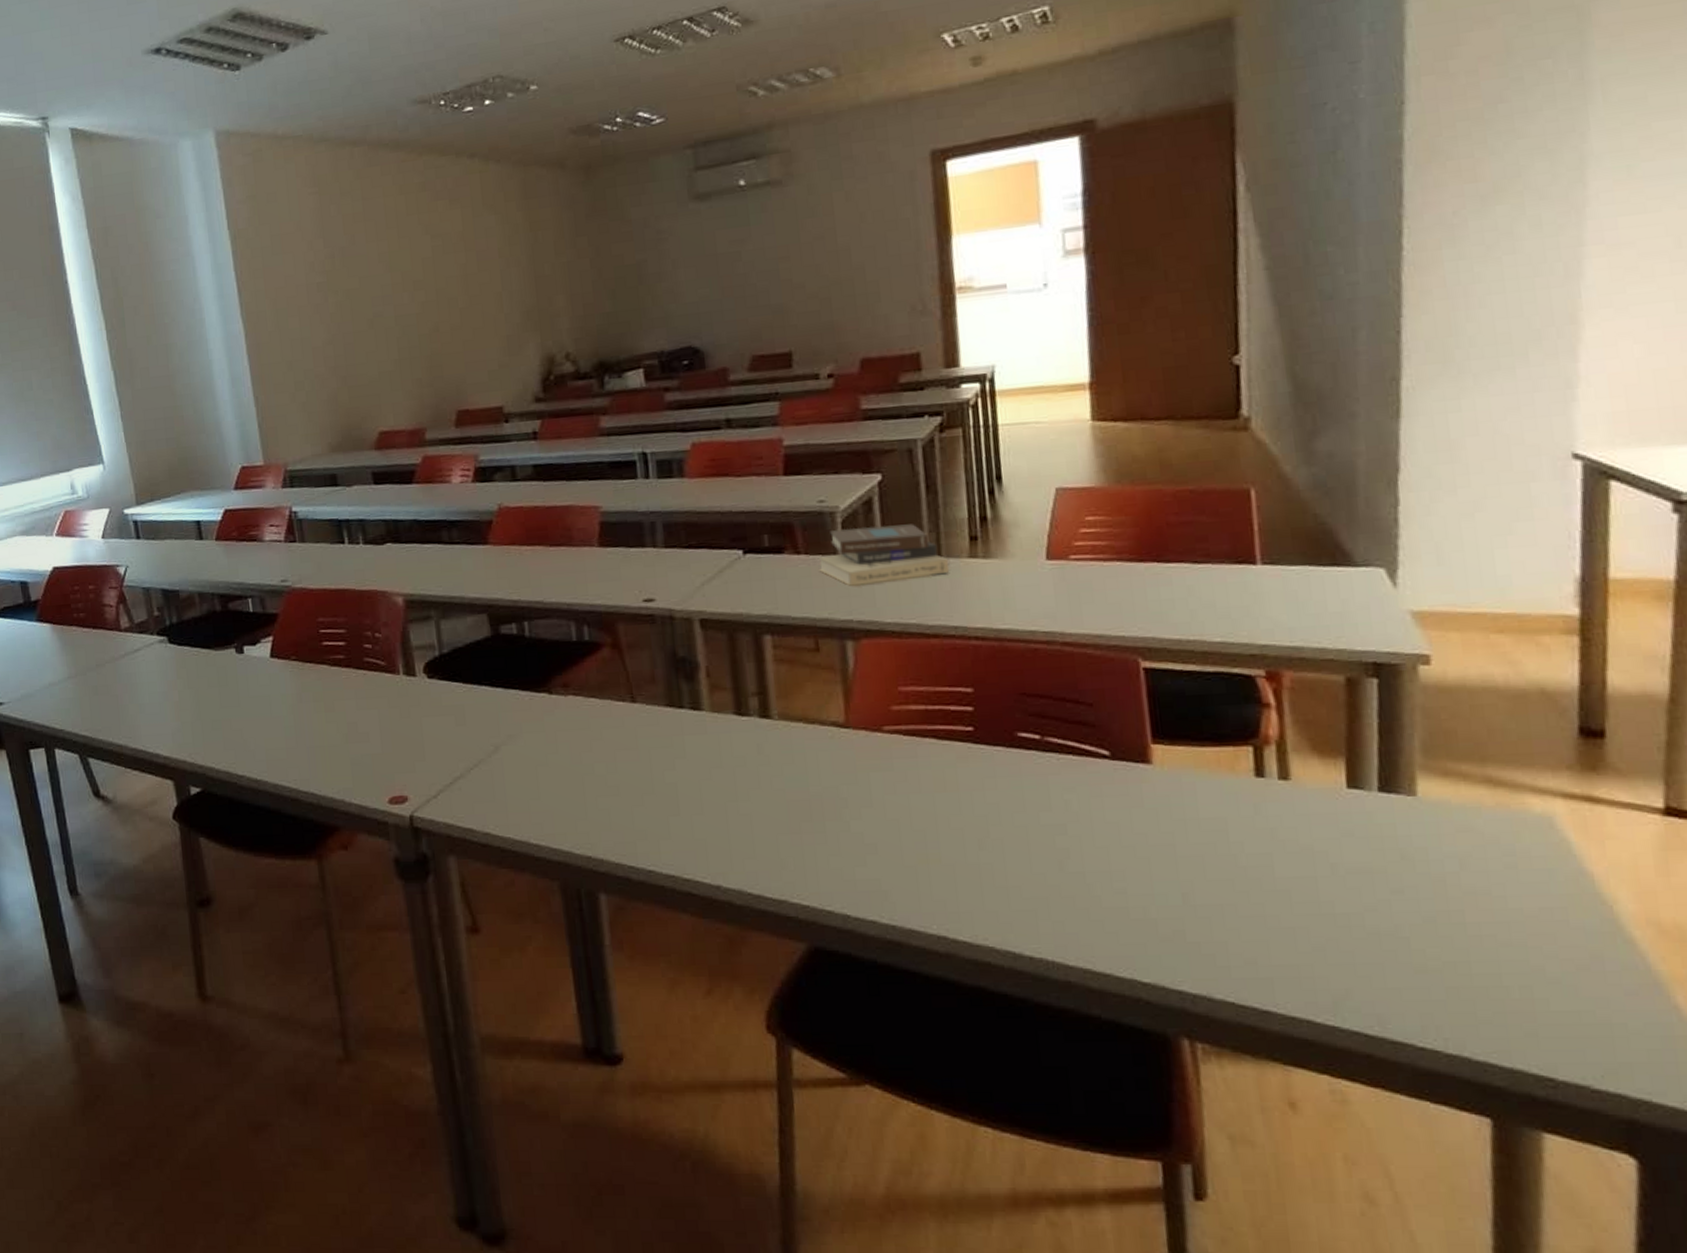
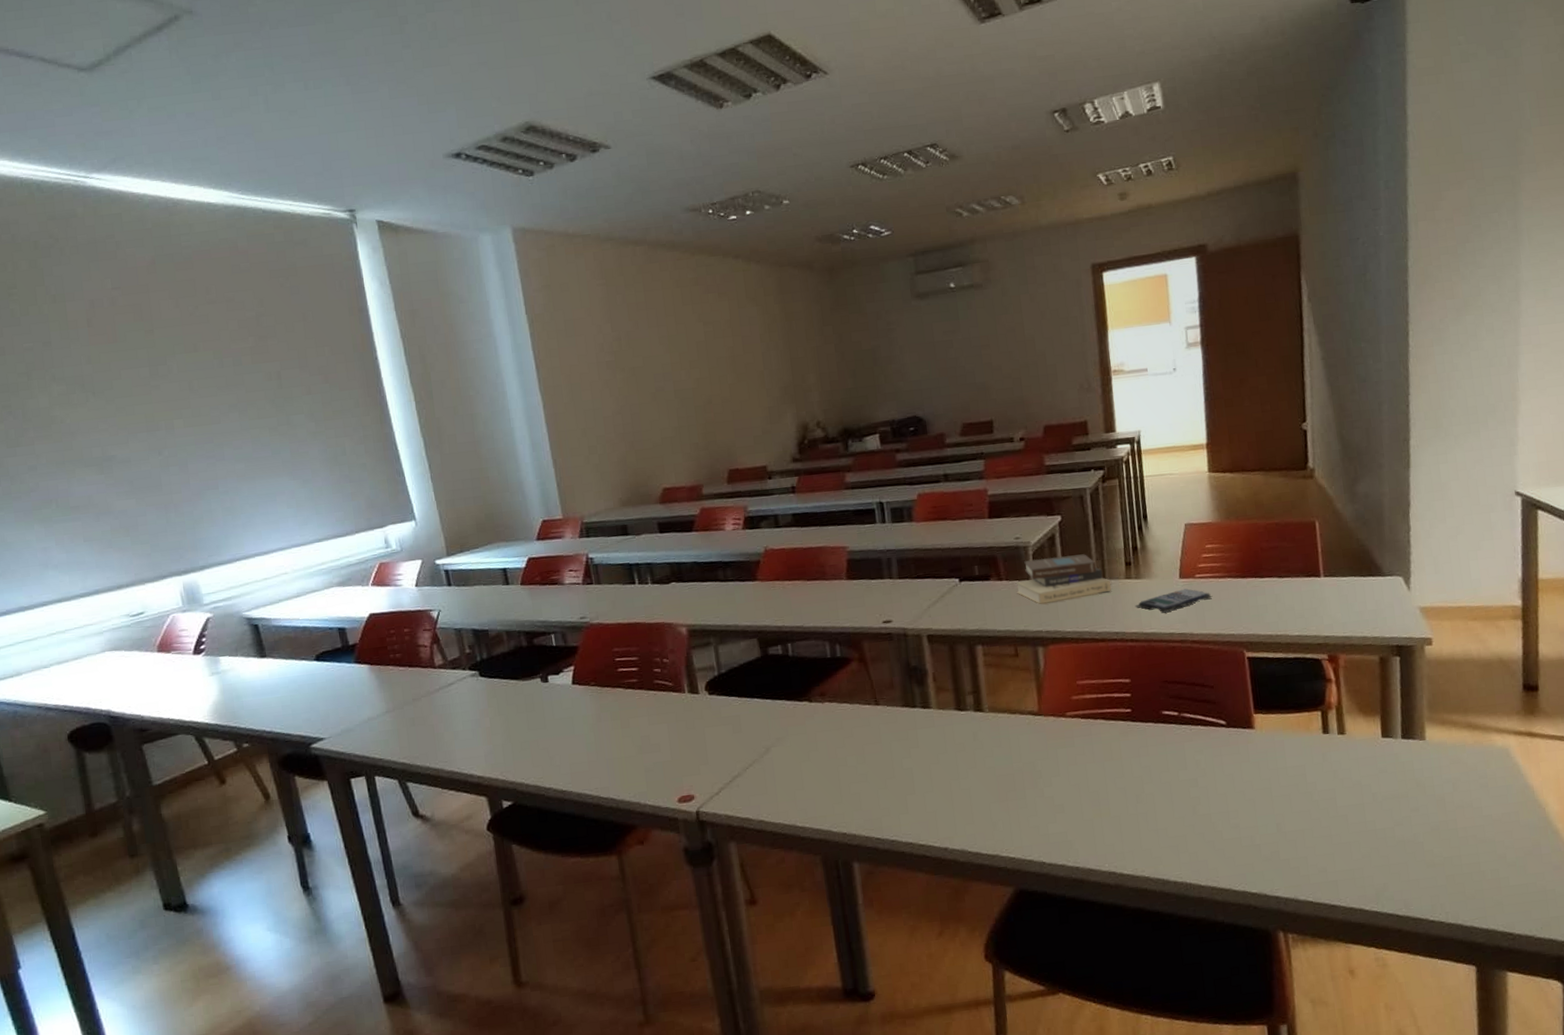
calculator: none [983,573,1095,604] -> present [1135,588,1213,613]

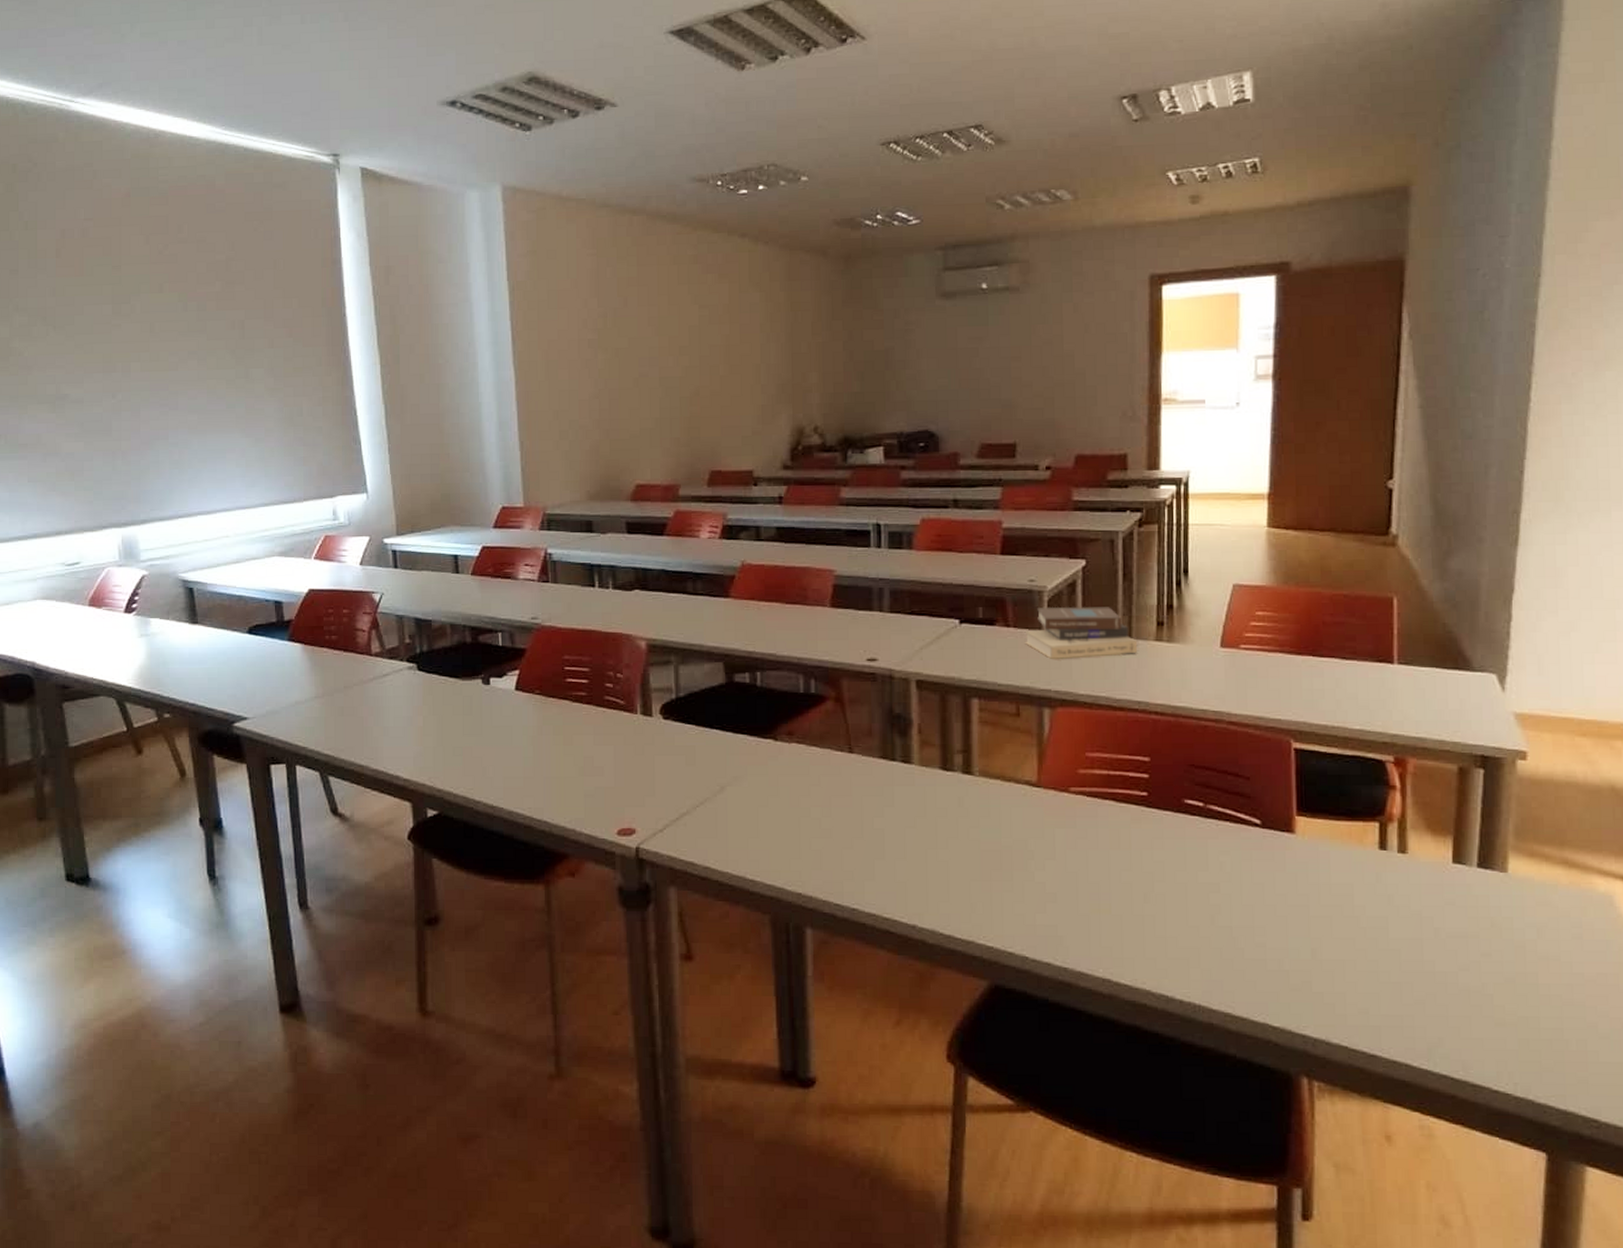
calculator: present [1135,588,1213,613] -> none [1164,660,1259,685]

